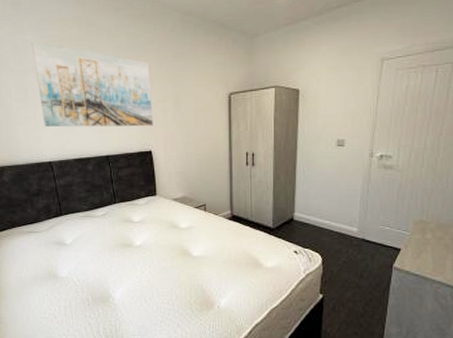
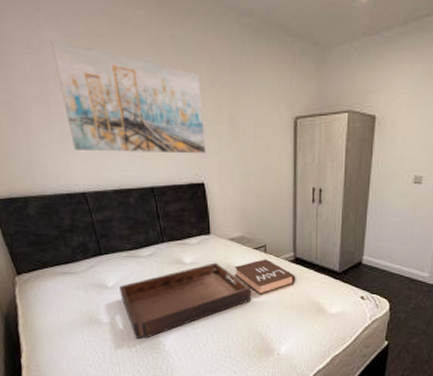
serving tray: none [76,220,193,293] -> present [120,262,252,339]
book: none [177,217,234,251] -> present [234,259,296,296]

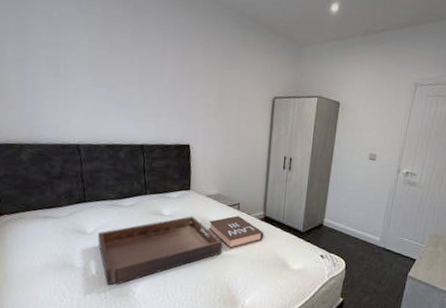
wall art: present [50,38,206,154] -> none [69,14,196,120]

